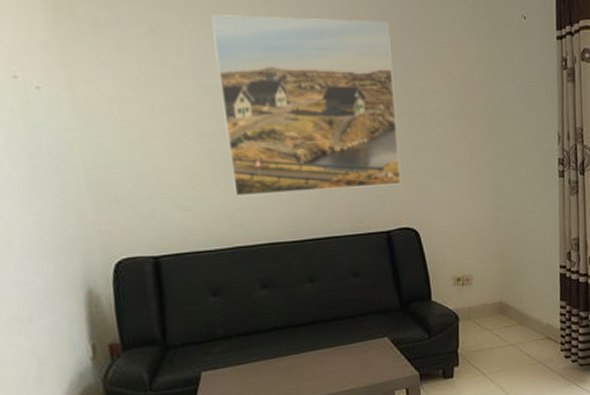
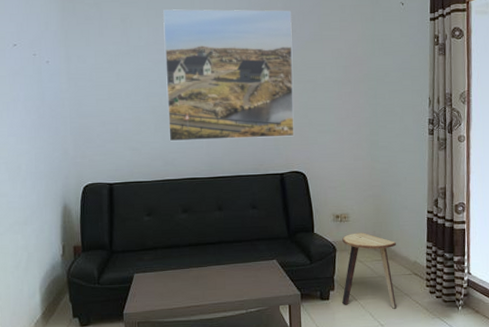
stool: none [465,296,530,382] -> present [342,232,397,309]

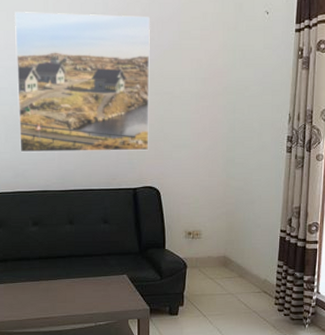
stool: present [342,232,397,309] -> none [191,250,247,325]

